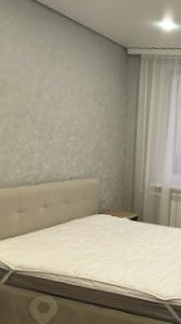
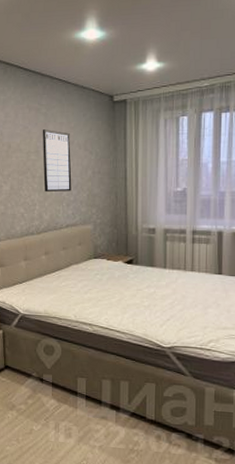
writing board: none [45,70,79,142] -> present [42,129,72,191]

